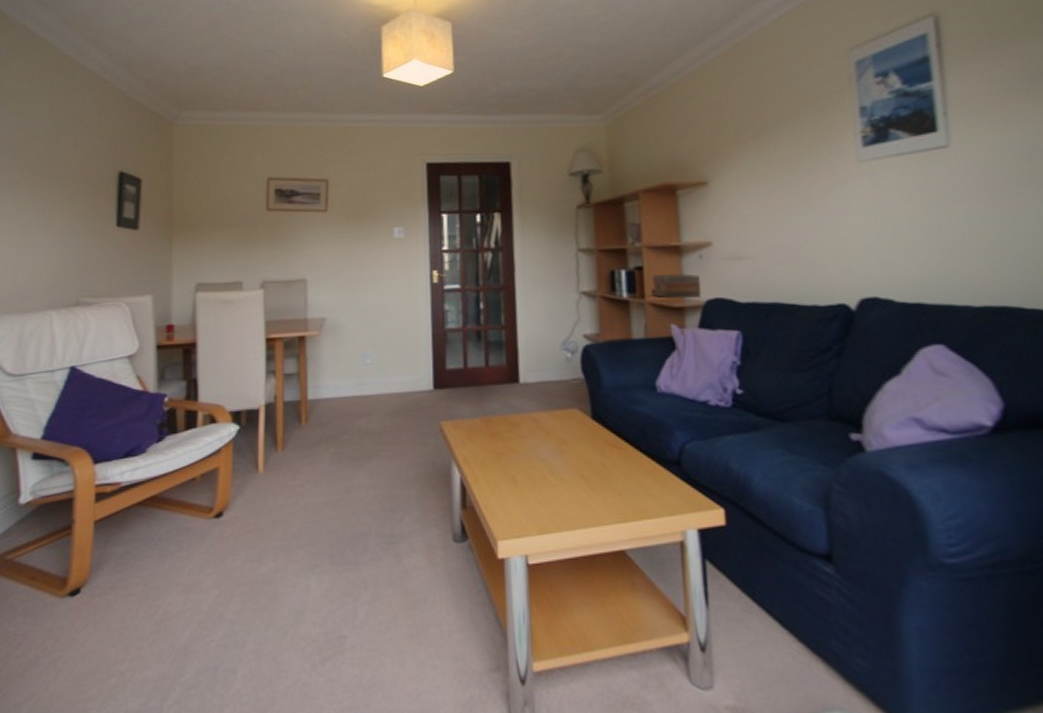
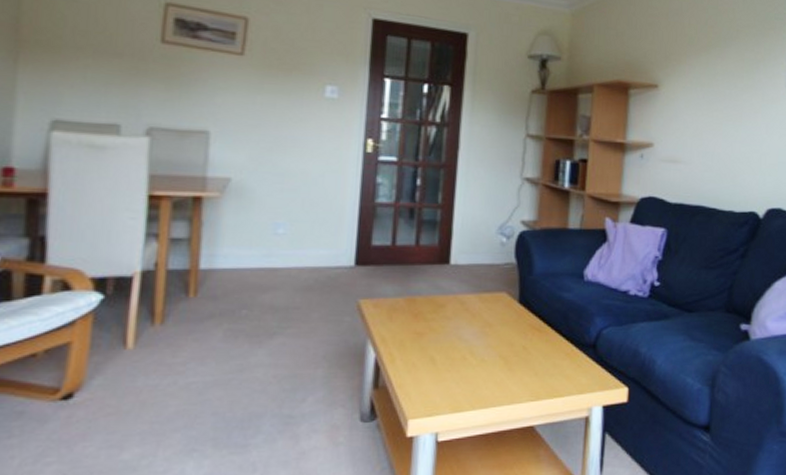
decorative box: present [650,273,702,299] -> none [591,167,638,196]

